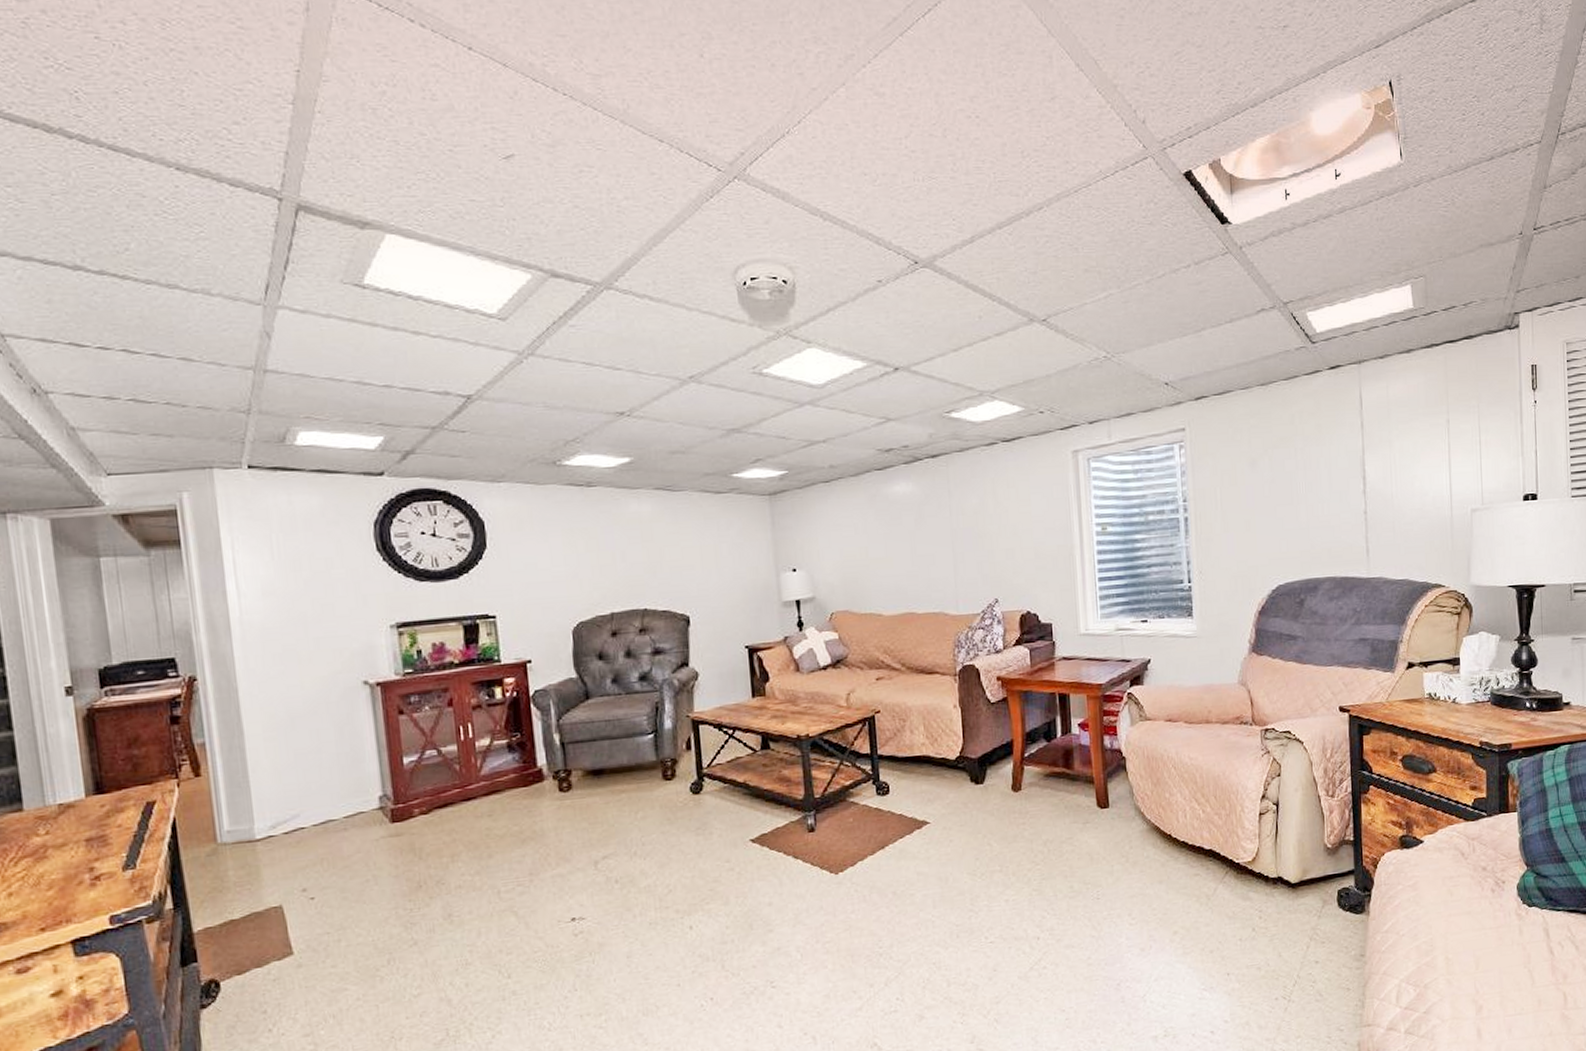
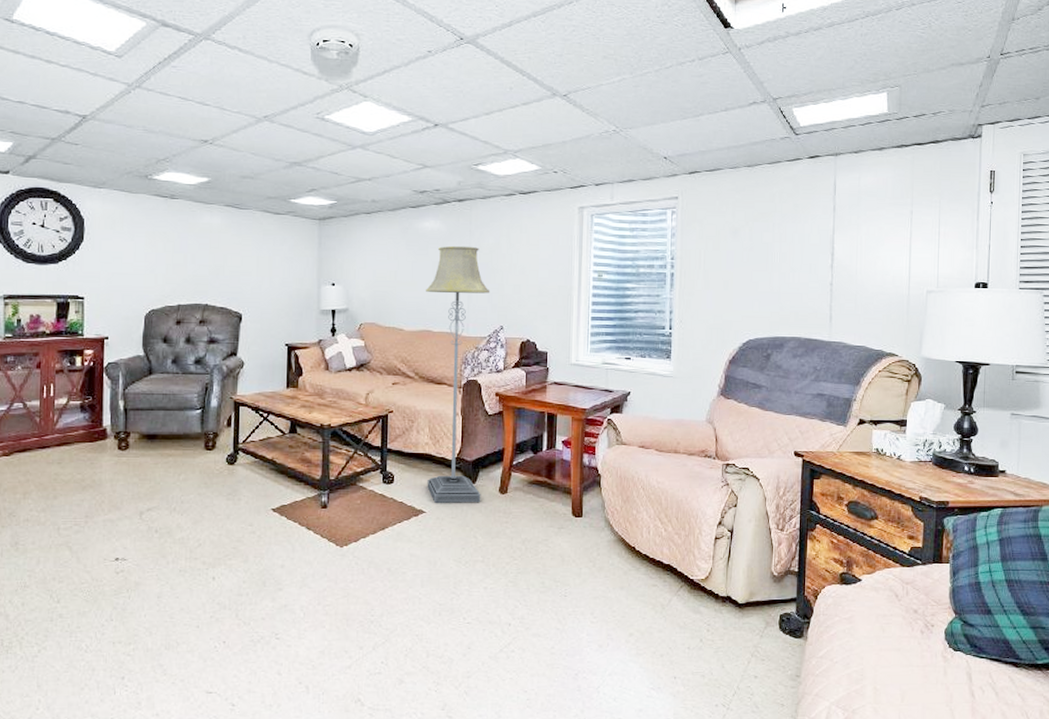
floor lamp: none [904,509,992,811] -> present [426,245,490,503]

